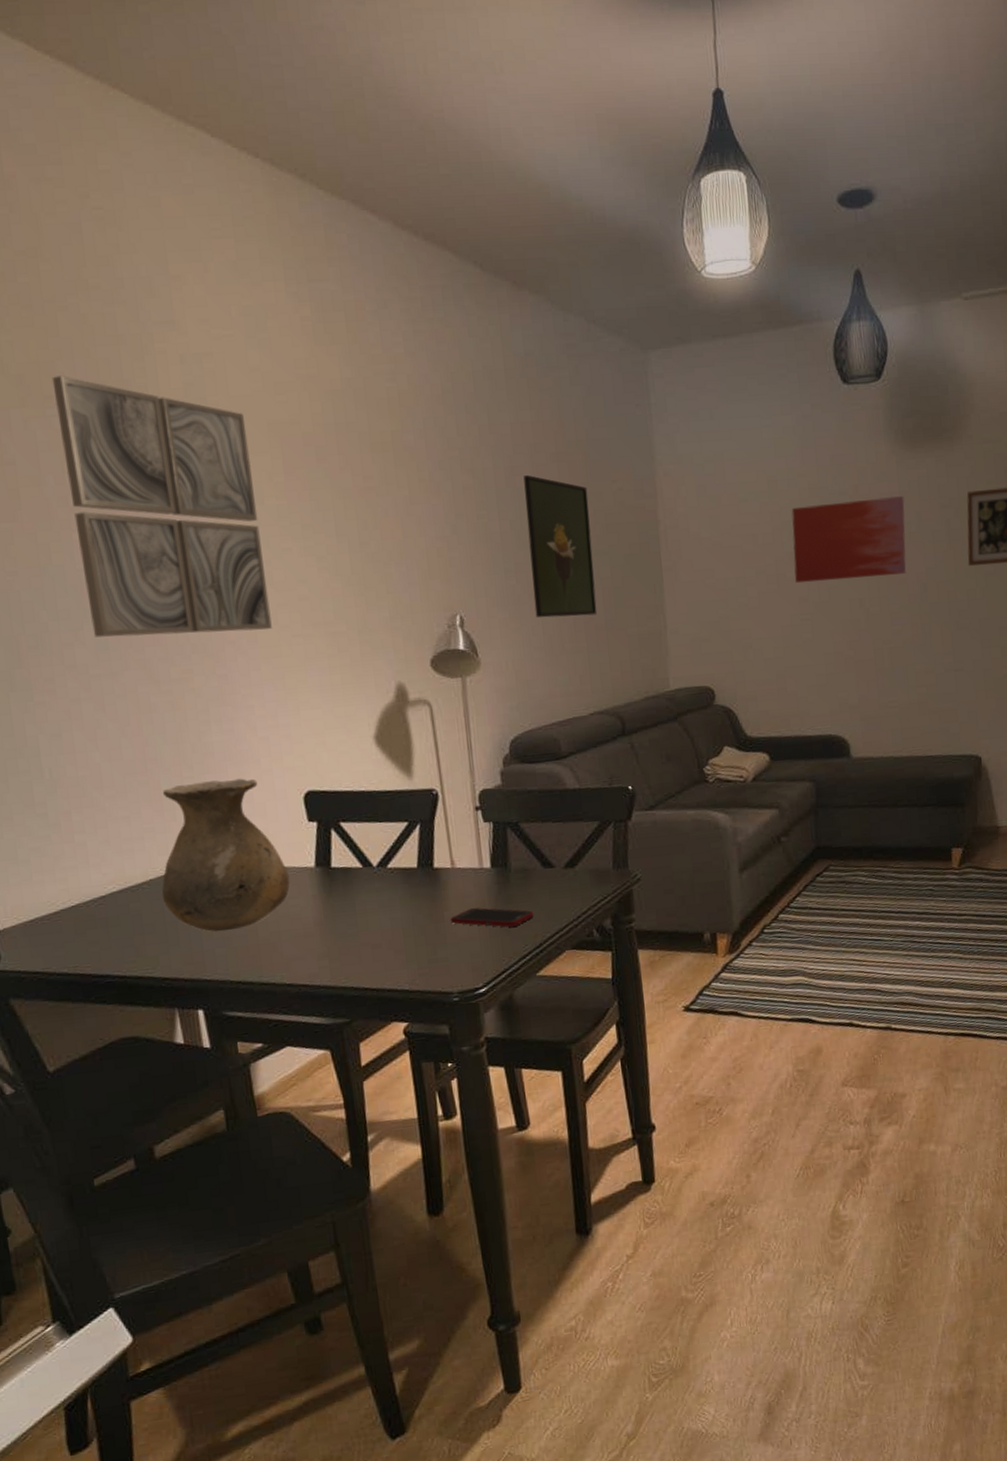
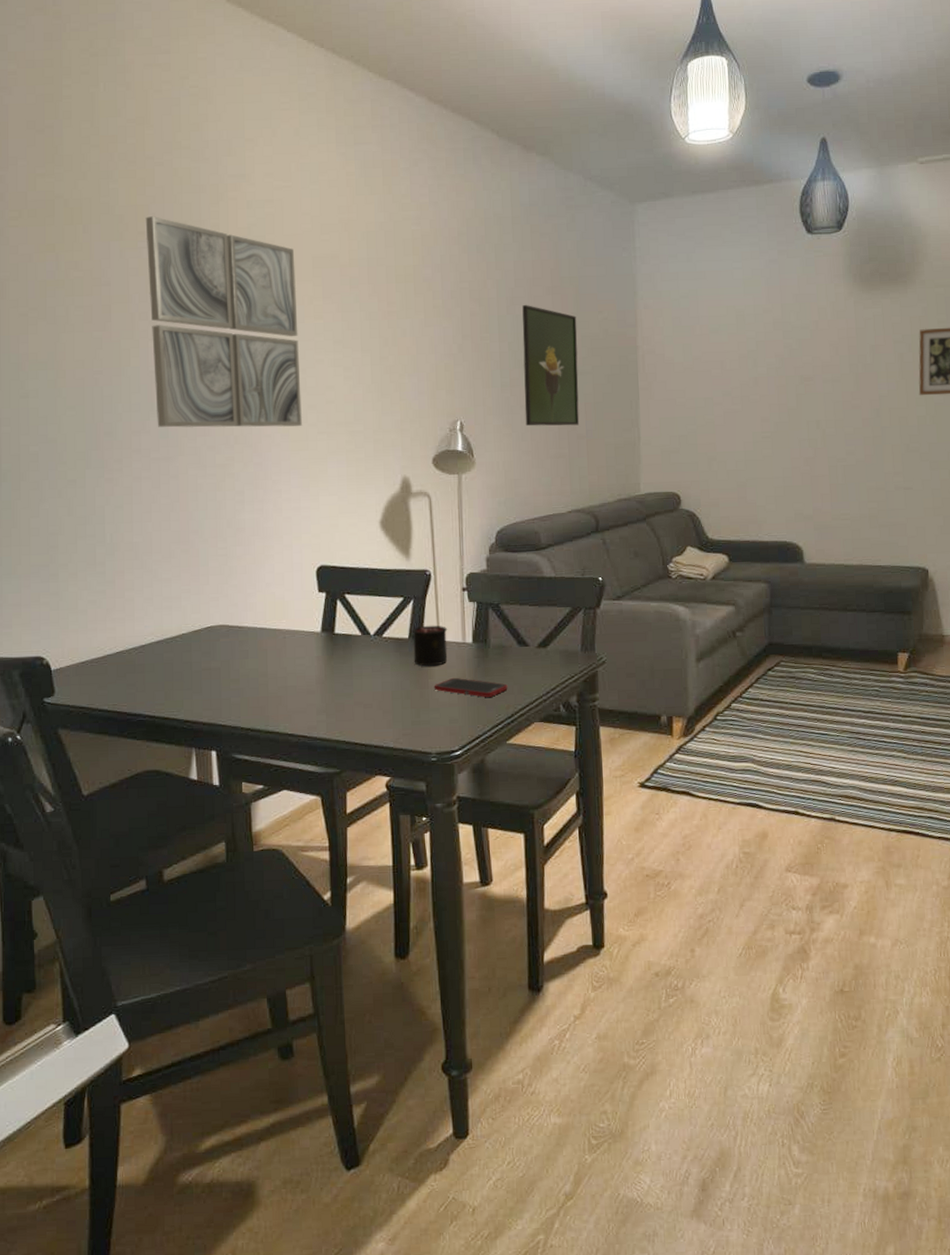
vase: present [162,778,290,932] -> none [192,551,299,683]
candle: none [420,840,464,898] -> present [411,615,448,667]
wall art: present [791,496,906,584] -> none [756,331,861,405]

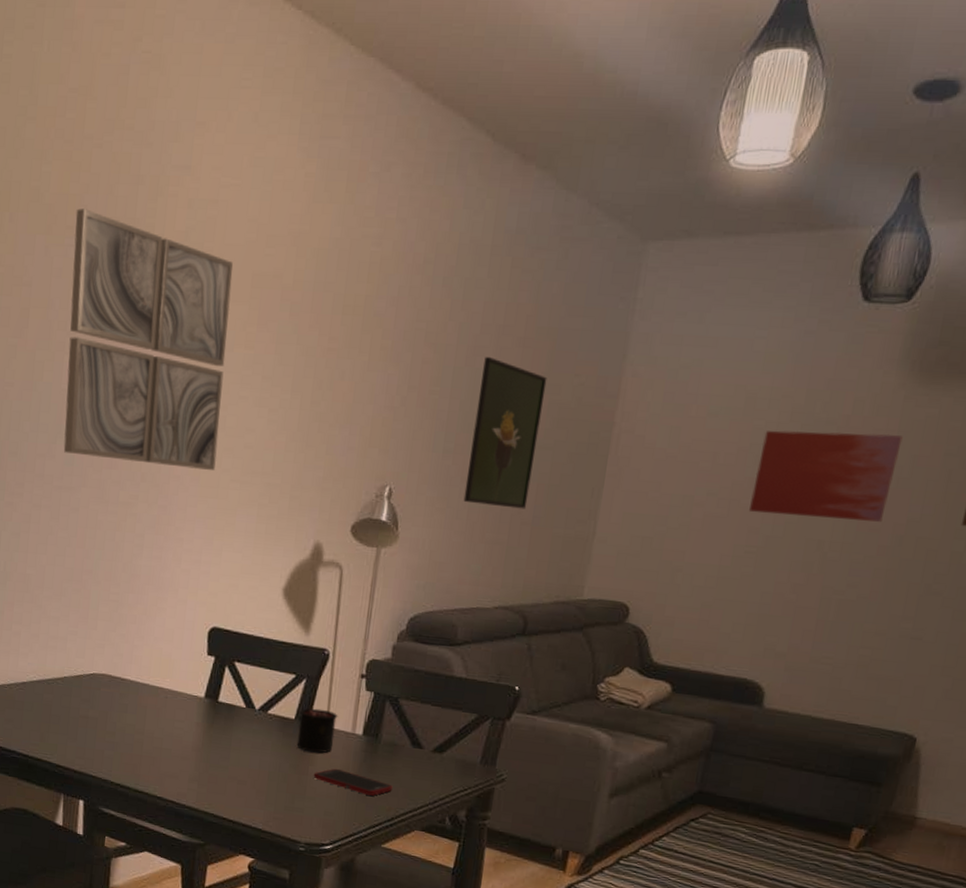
wall art: none [756,331,861,405] -> present [749,430,903,522]

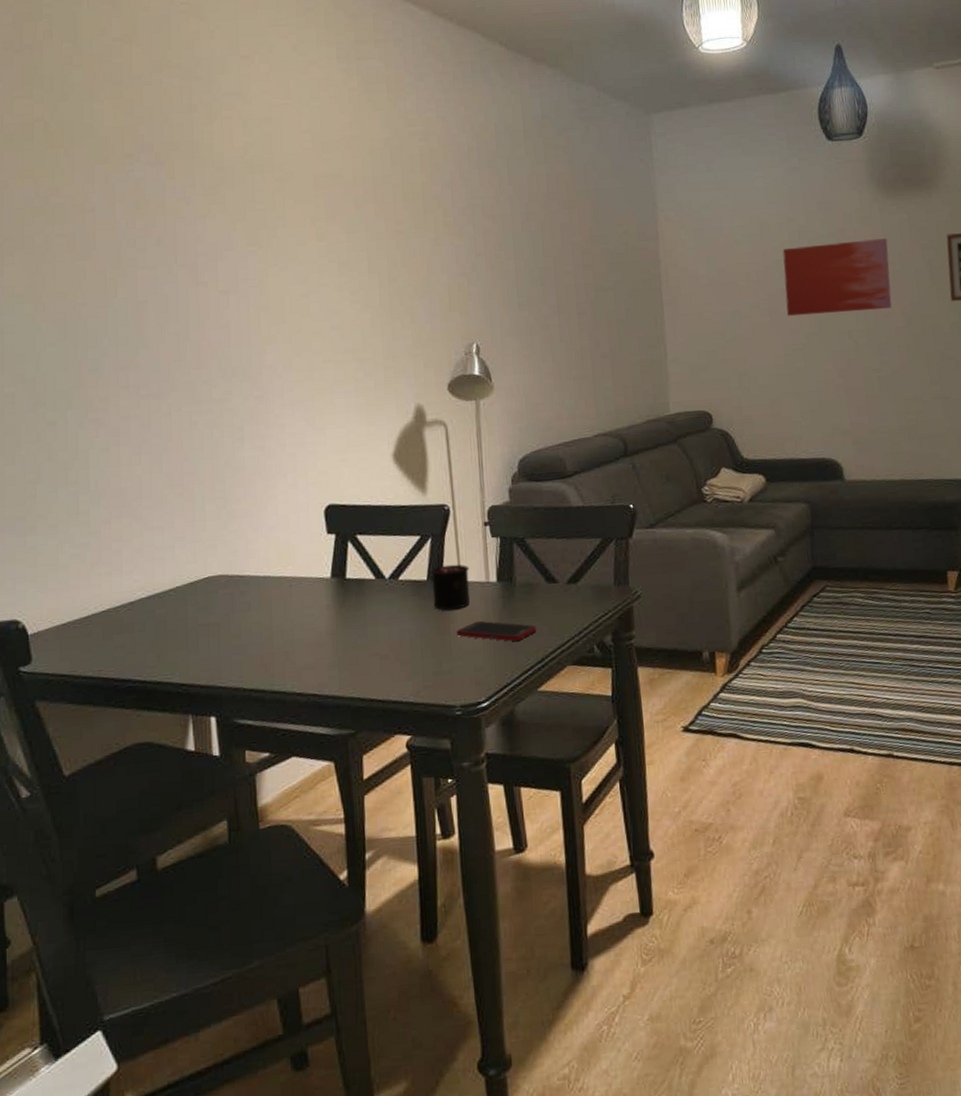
wall art: present [63,208,233,470] -> none [133,138,306,361]
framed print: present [463,357,547,509] -> none [538,220,603,347]

